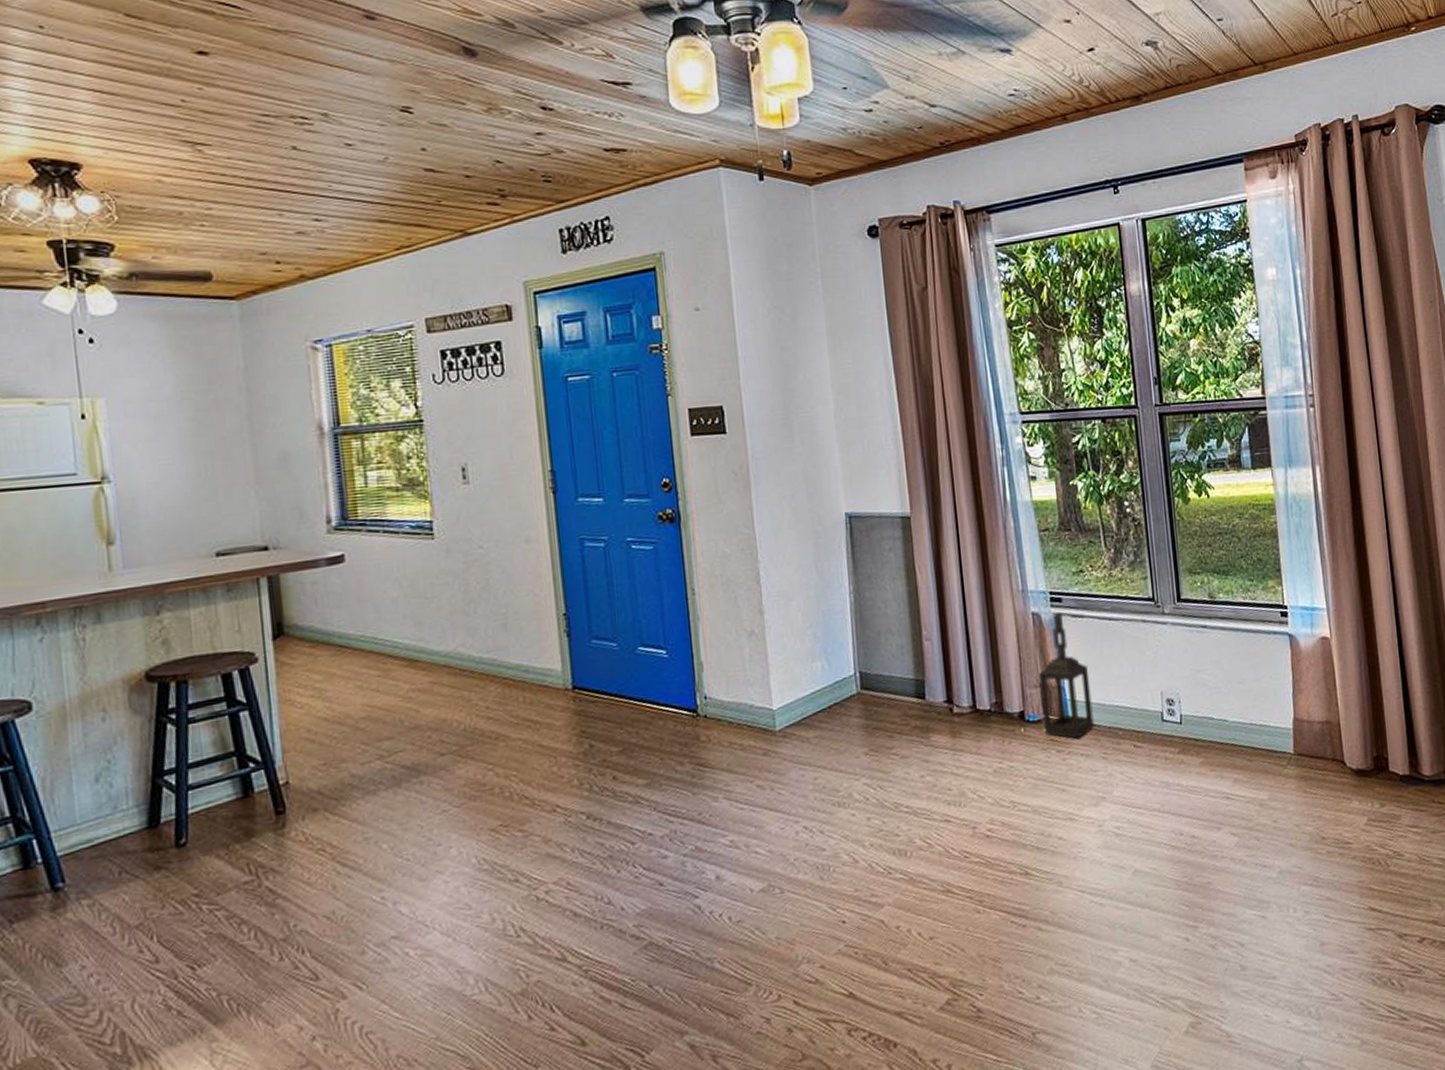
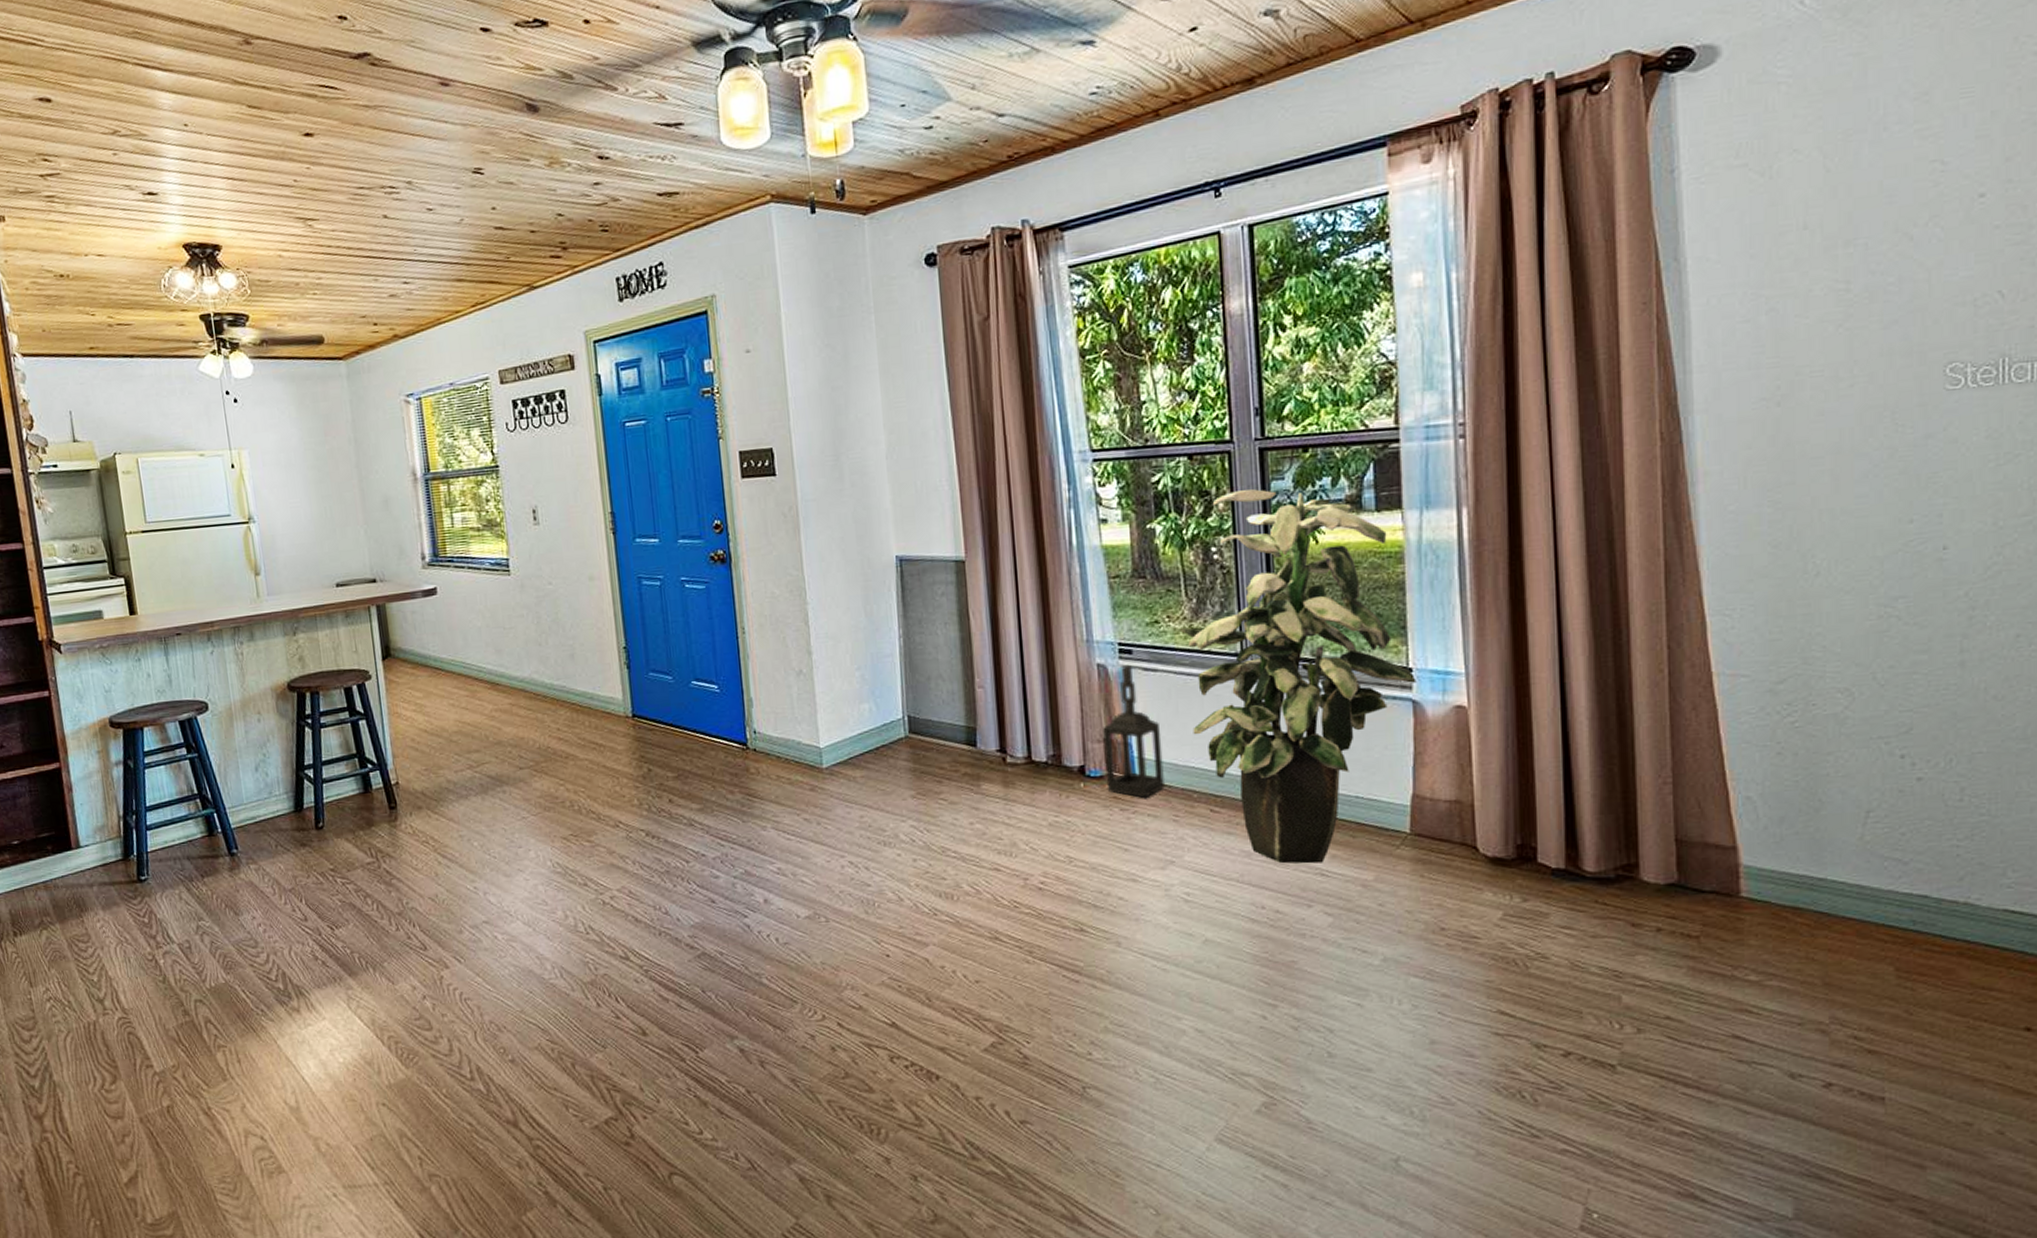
indoor plant: none [1100,449,1291,791] -> present [1179,489,1416,864]

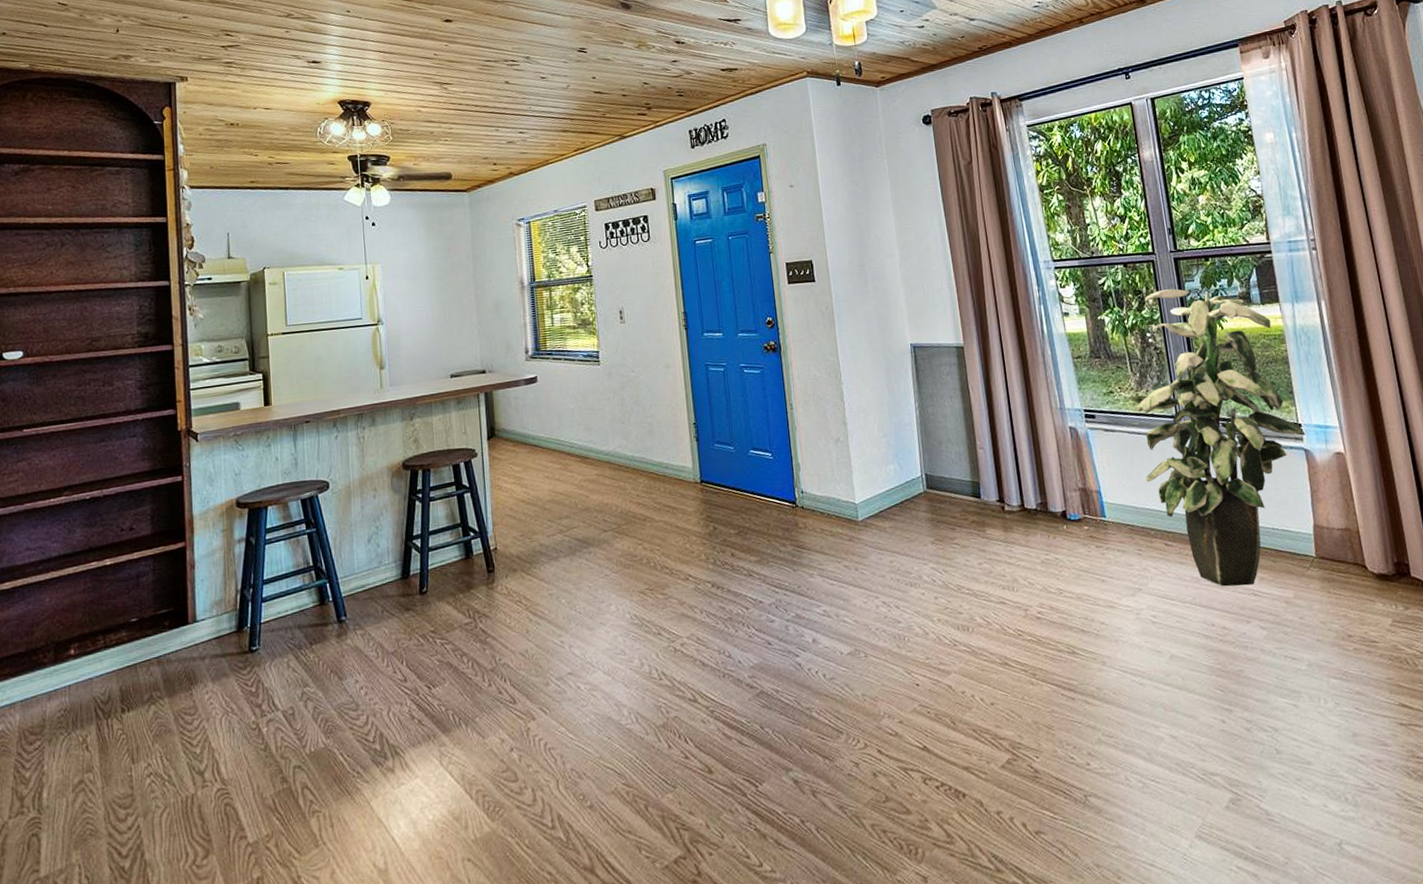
lantern: present [1102,664,1166,798] -> none [1077,426,1129,536]

